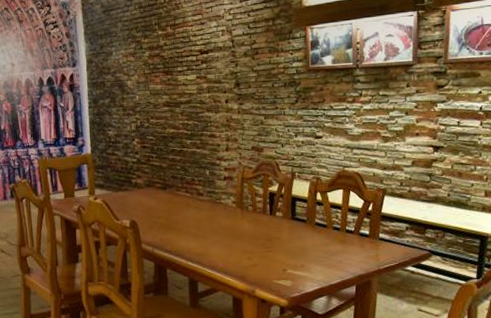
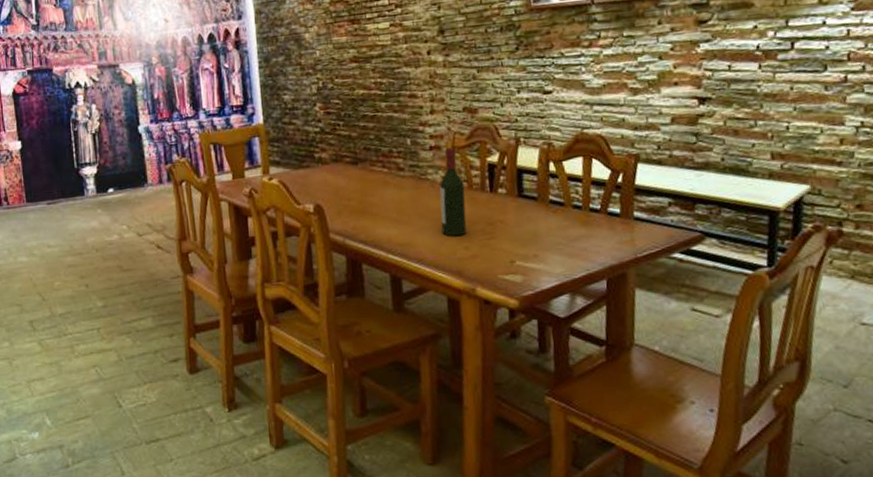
wine bottle: none [230,178,251,249] -> present [439,147,467,236]

